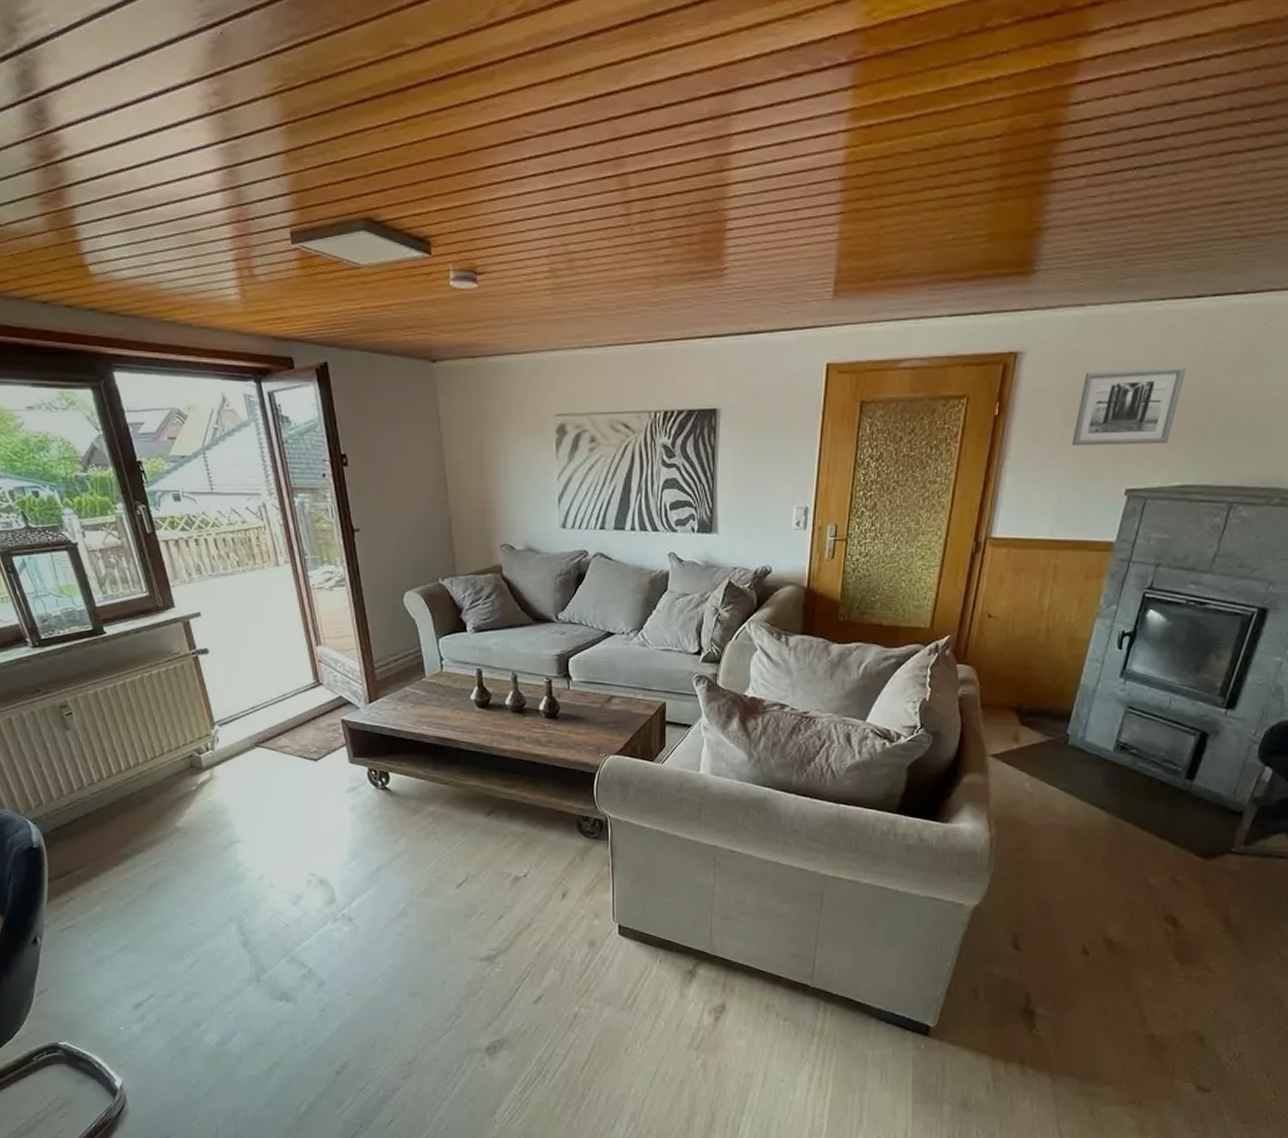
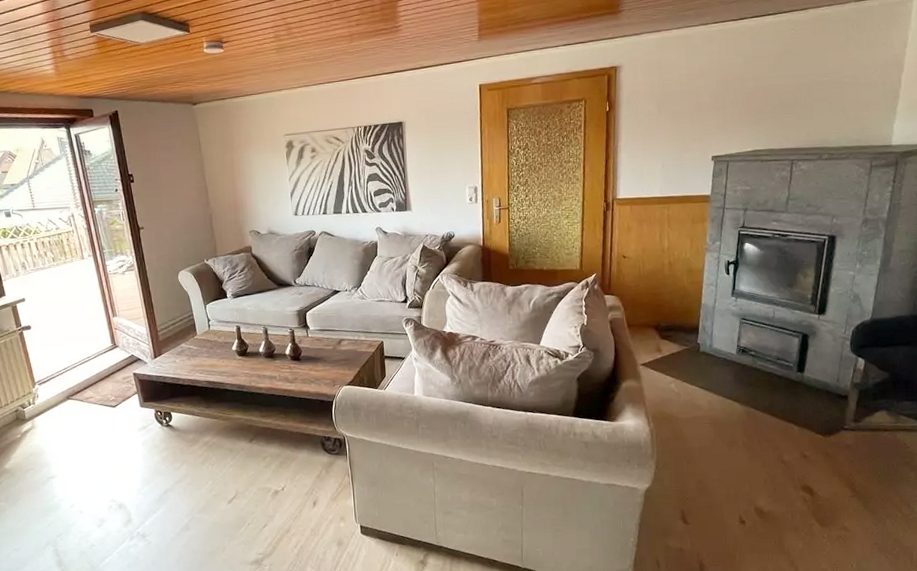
wall art: present [1072,367,1186,446] -> none [666,67,741,128]

